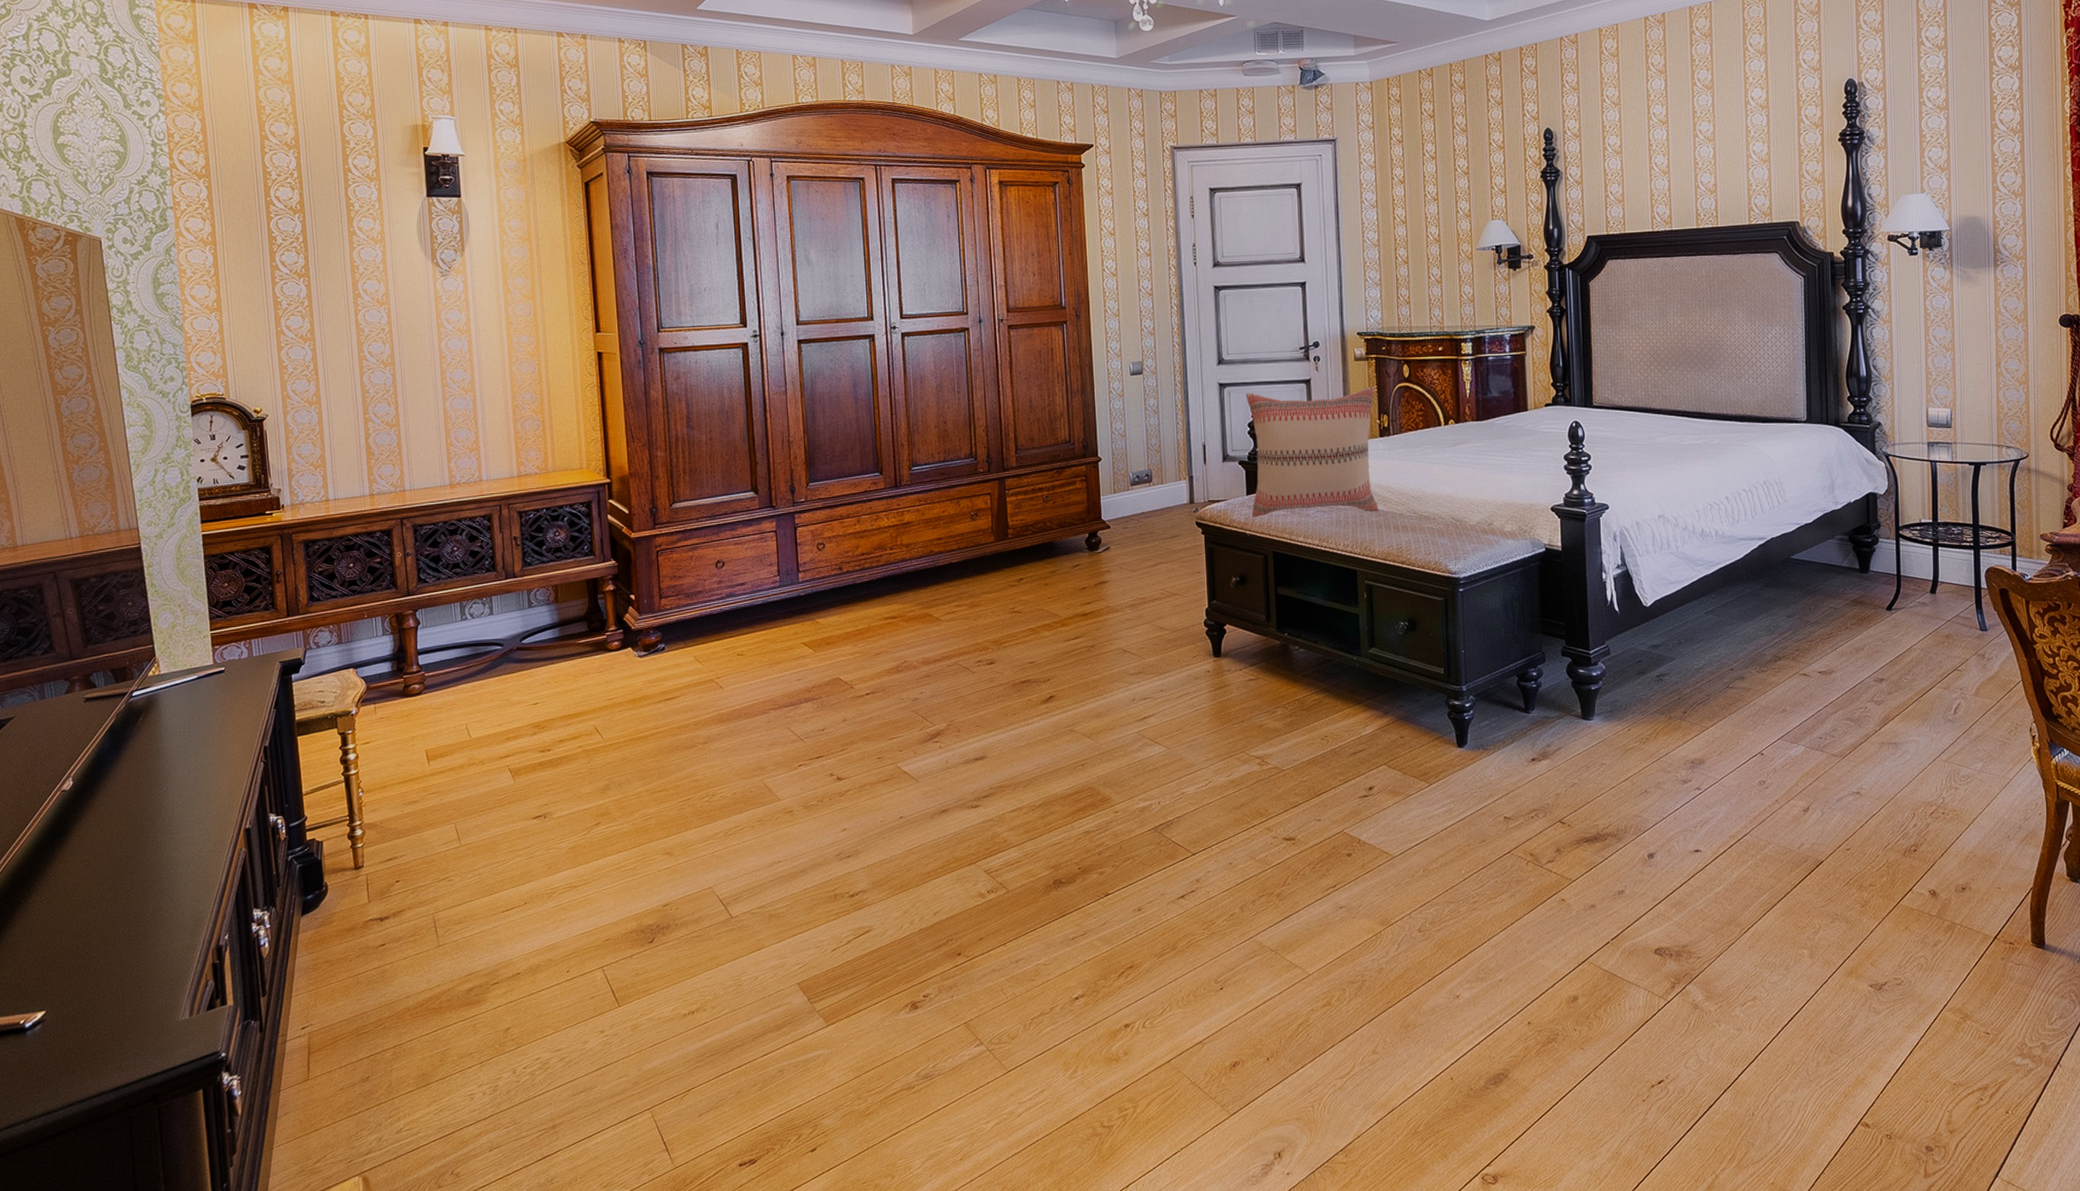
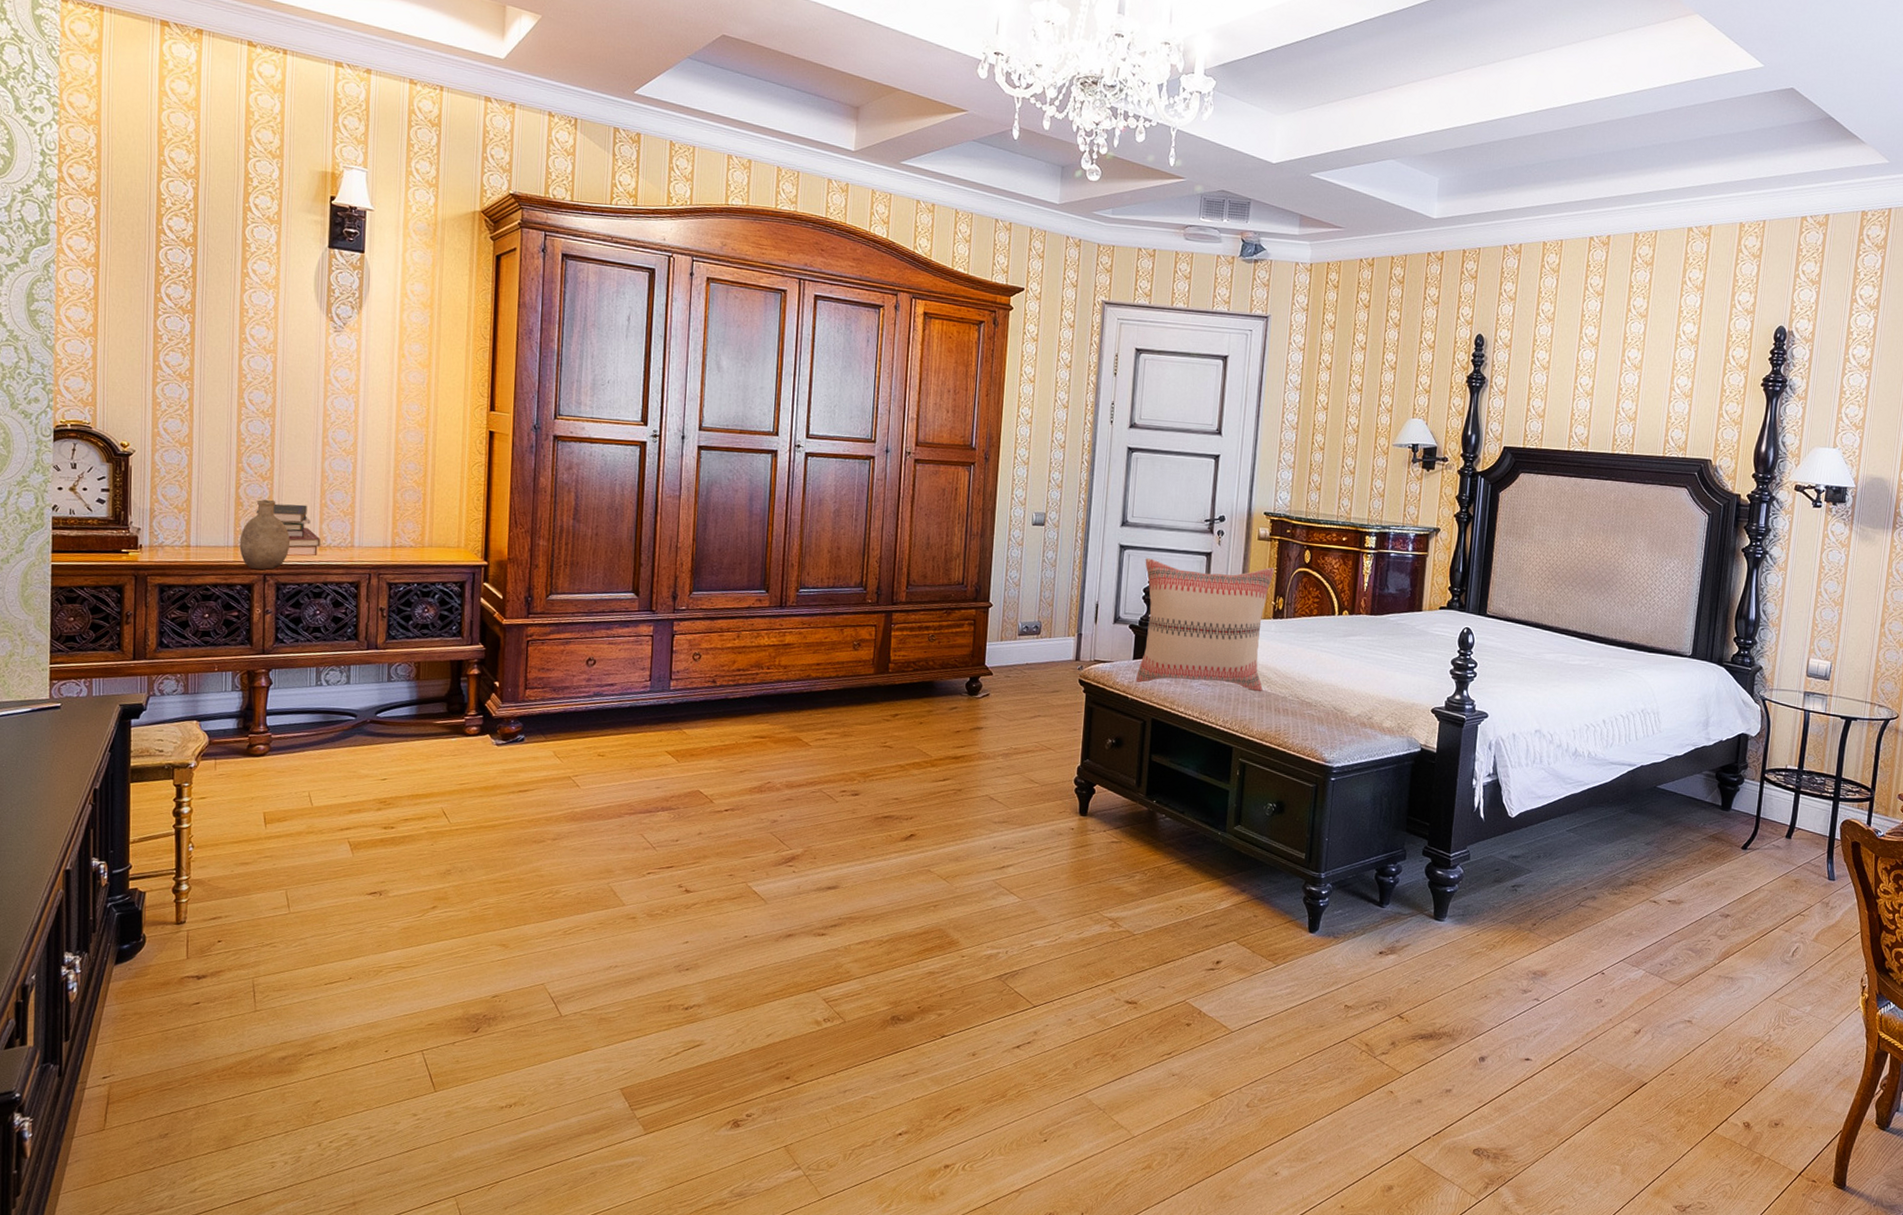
decorative vase: none [374,445,423,514] -> present [239,499,291,570]
books: none [387,446,451,497] -> present [256,503,321,557]

